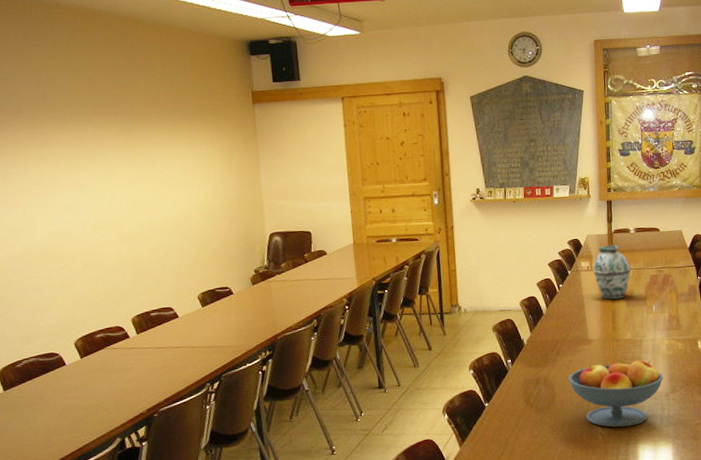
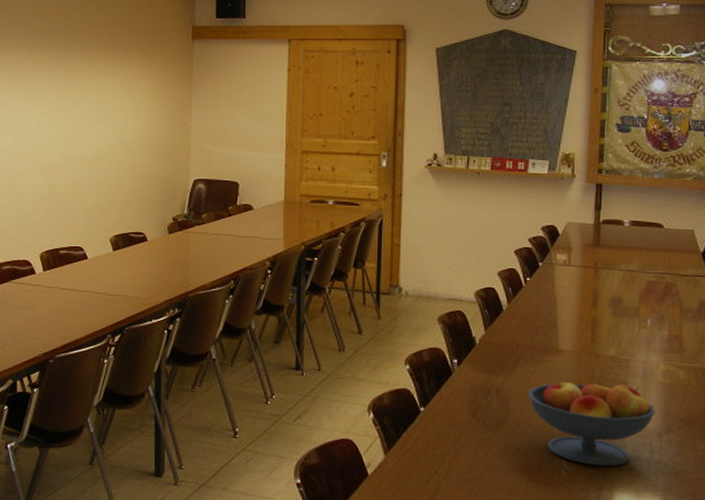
vase: present [593,245,631,300] -> none [571,237,622,305]

